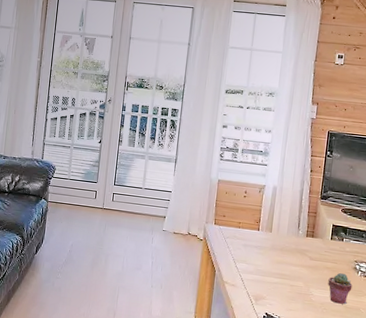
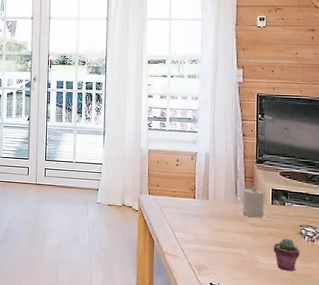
candle: none [303,221,325,252] -> present [243,186,264,218]

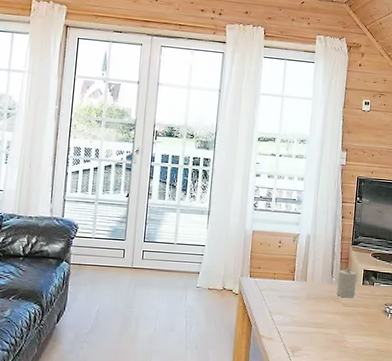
potted succulent: present [273,238,300,272] -> none [361,316,384,348]

